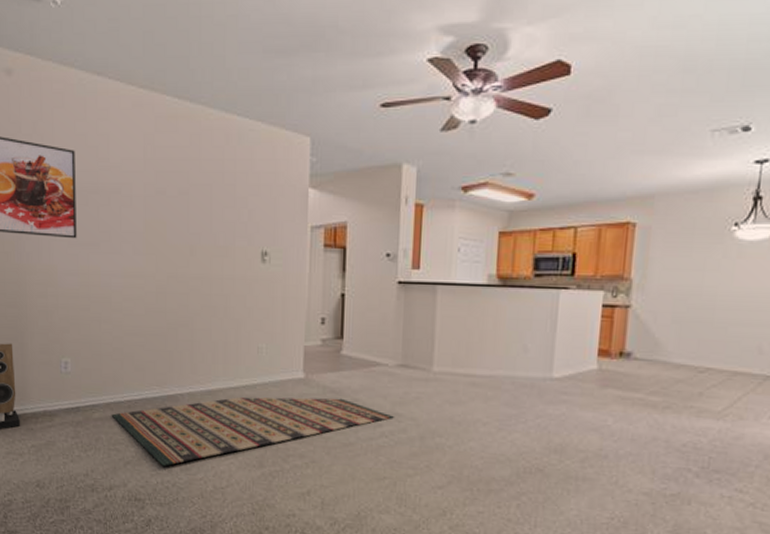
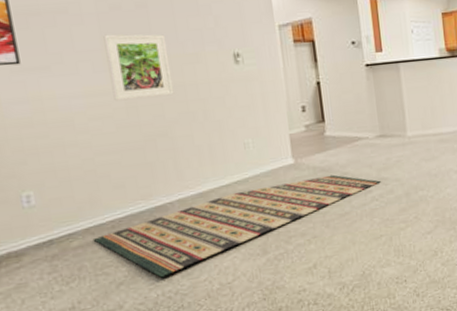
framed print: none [147,218,201,287] -> present [103,34,175,101]

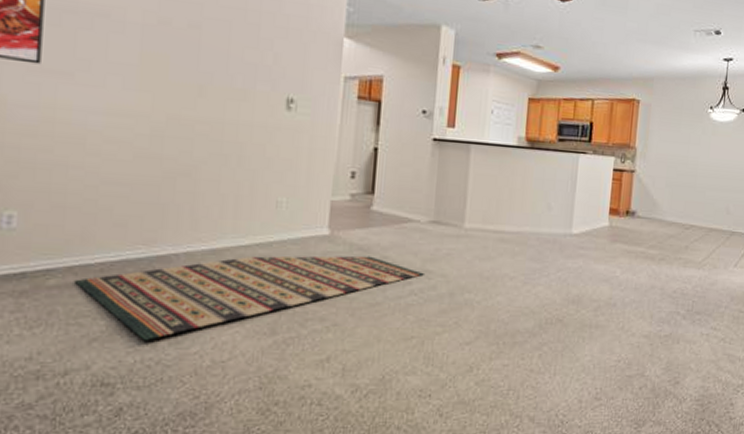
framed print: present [103,34,175,101] -> none [139,49,214,131]

